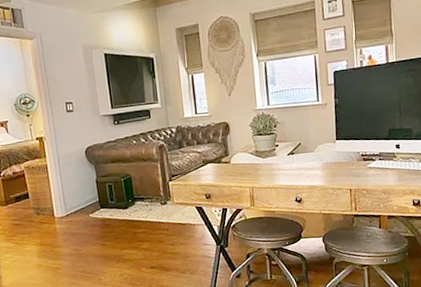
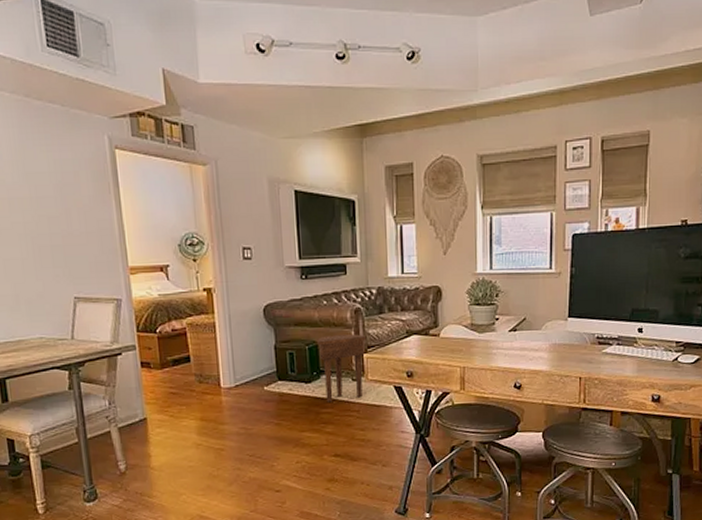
side table: none [130,166,170,224] -> present [317,334,366,402]

